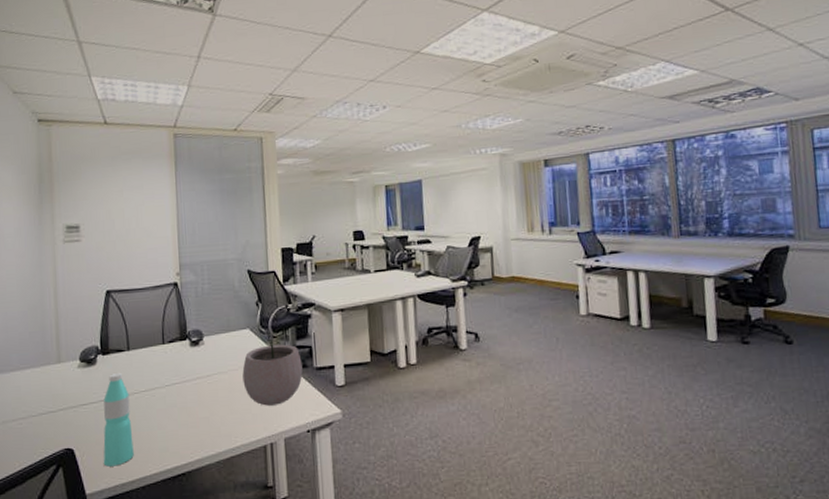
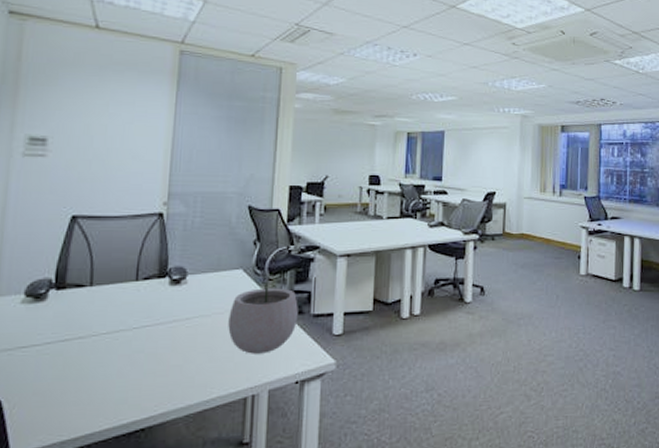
water bottle: present [103,373,134,467] -> none [39,312,85,421]

